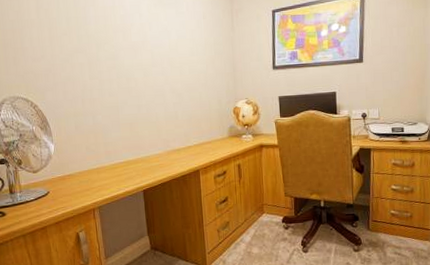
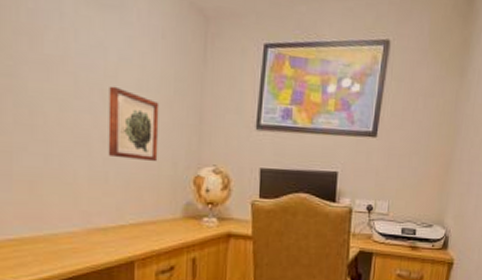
wall art: none [173,55,208,102] -> present [108,86,160,162]

